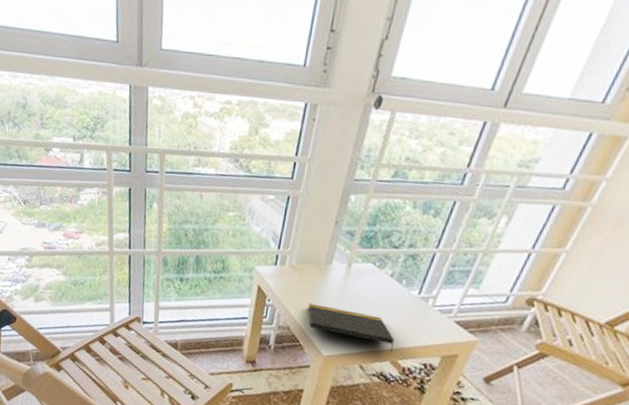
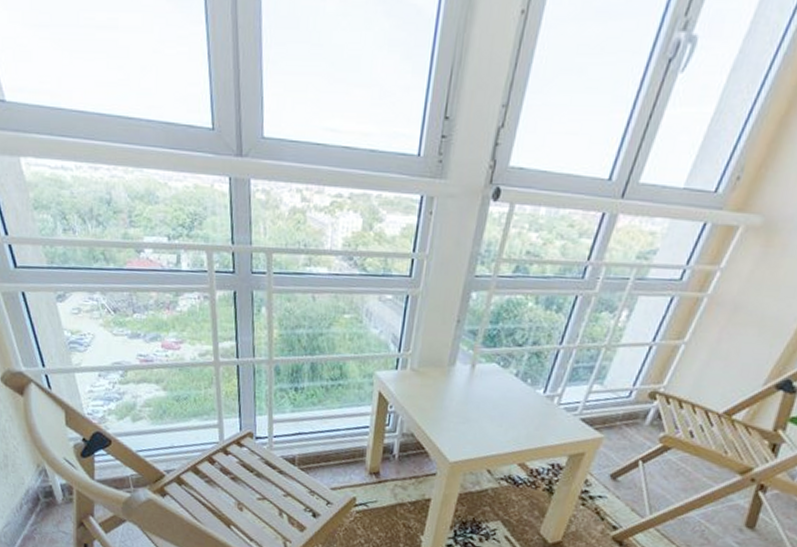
notepad: present [307,303,394,353] -> none [431,408,521,455]

